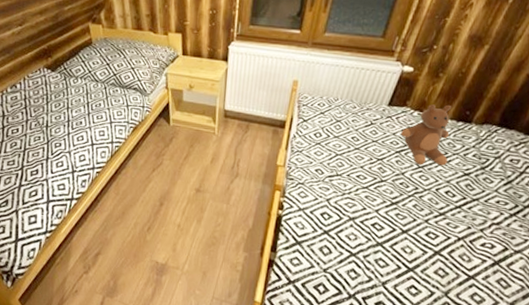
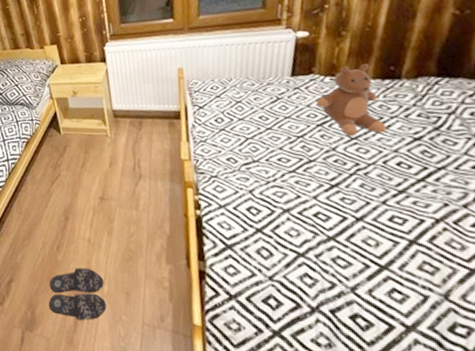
slippers: none [132,248,186,292] -> present [49,268,107,320]

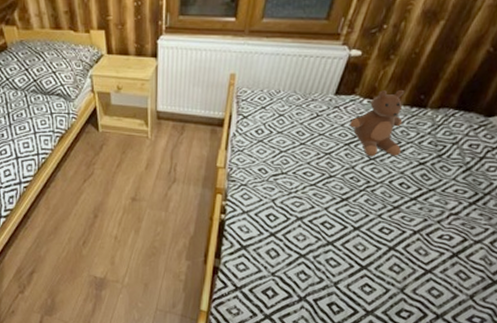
slippers: present [49,268,107,320] -> none [70,261,125,306]

